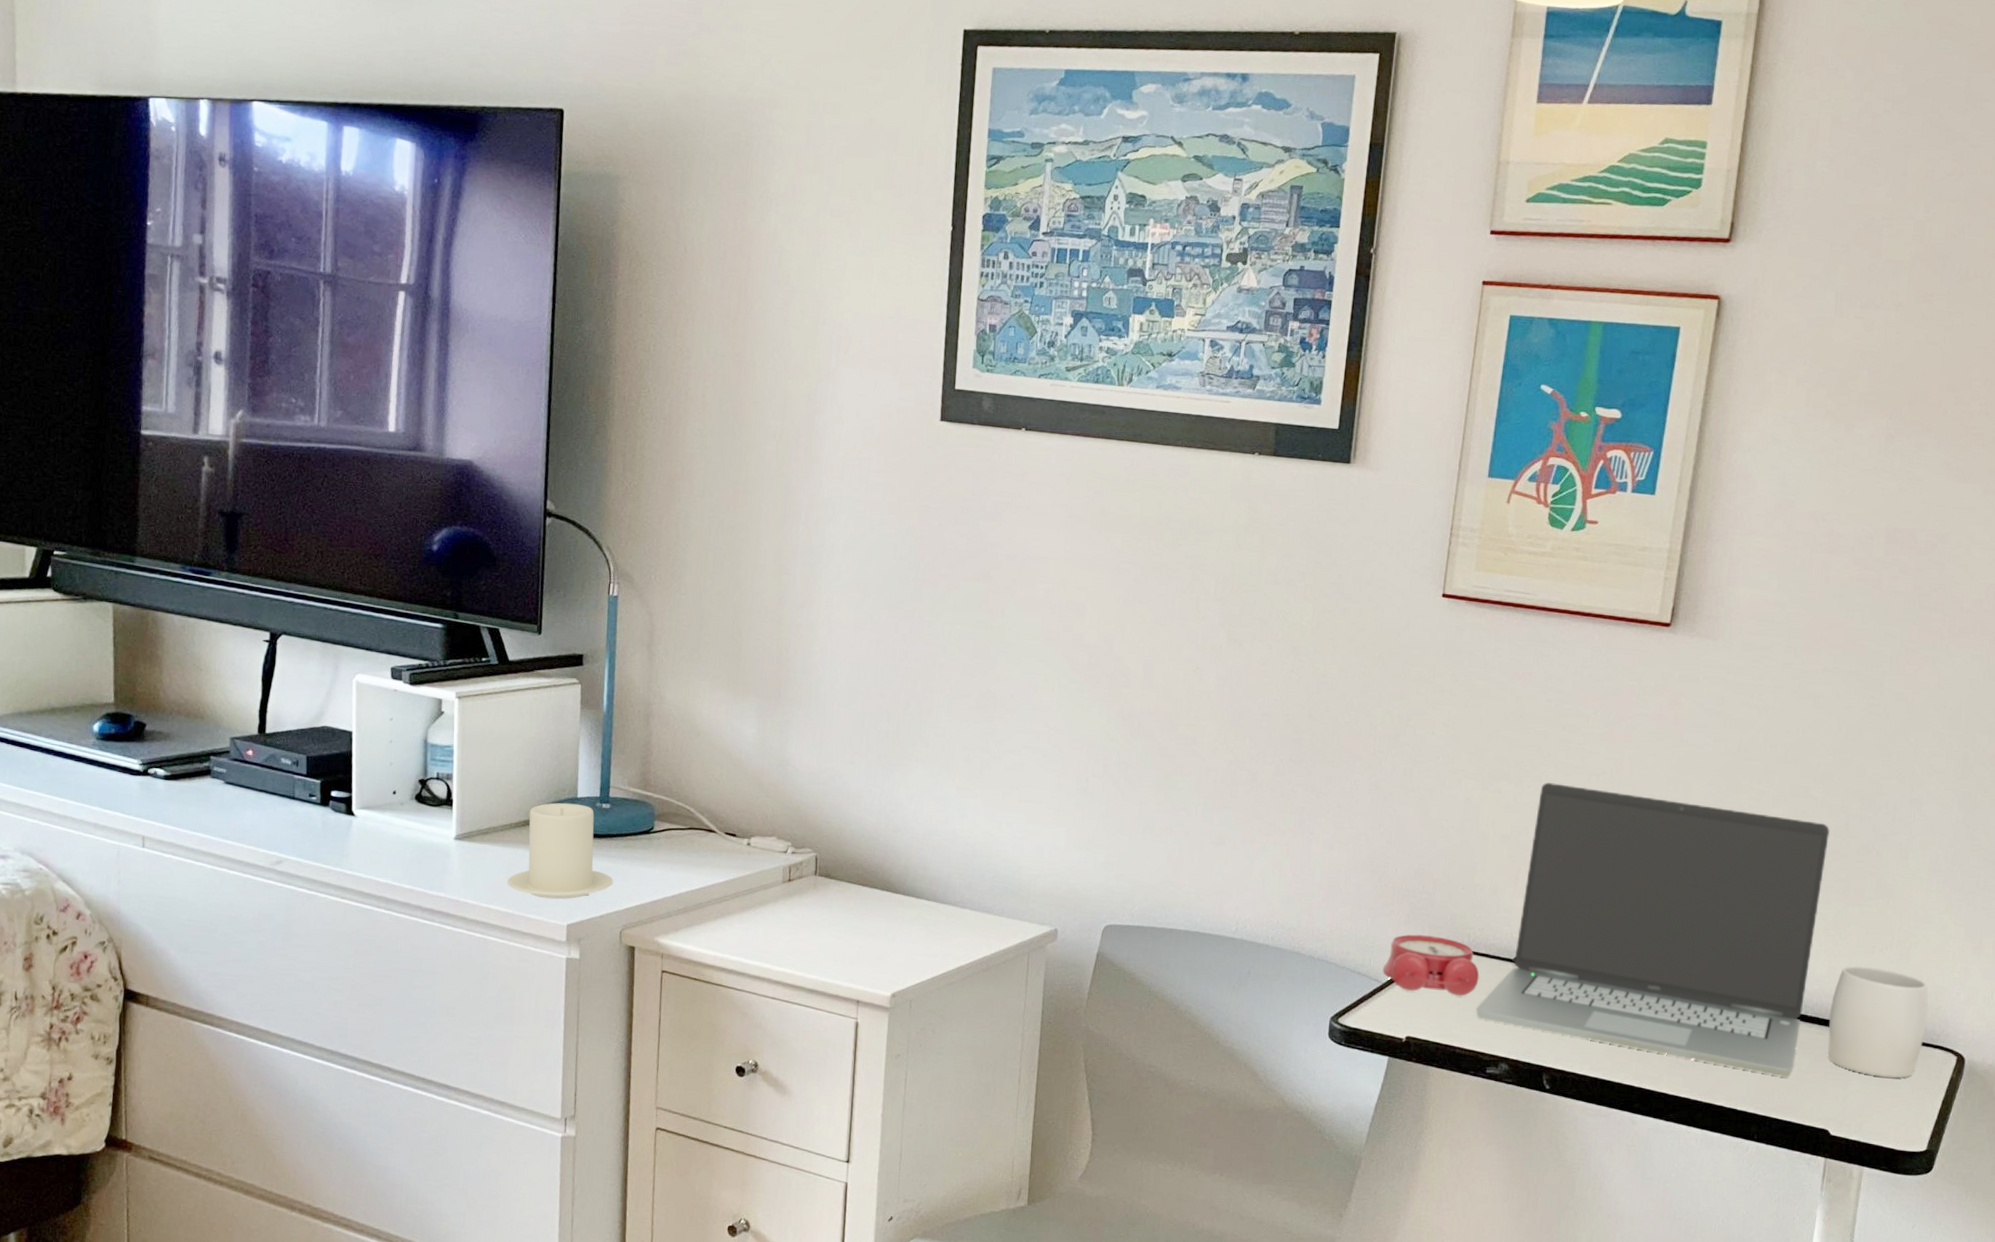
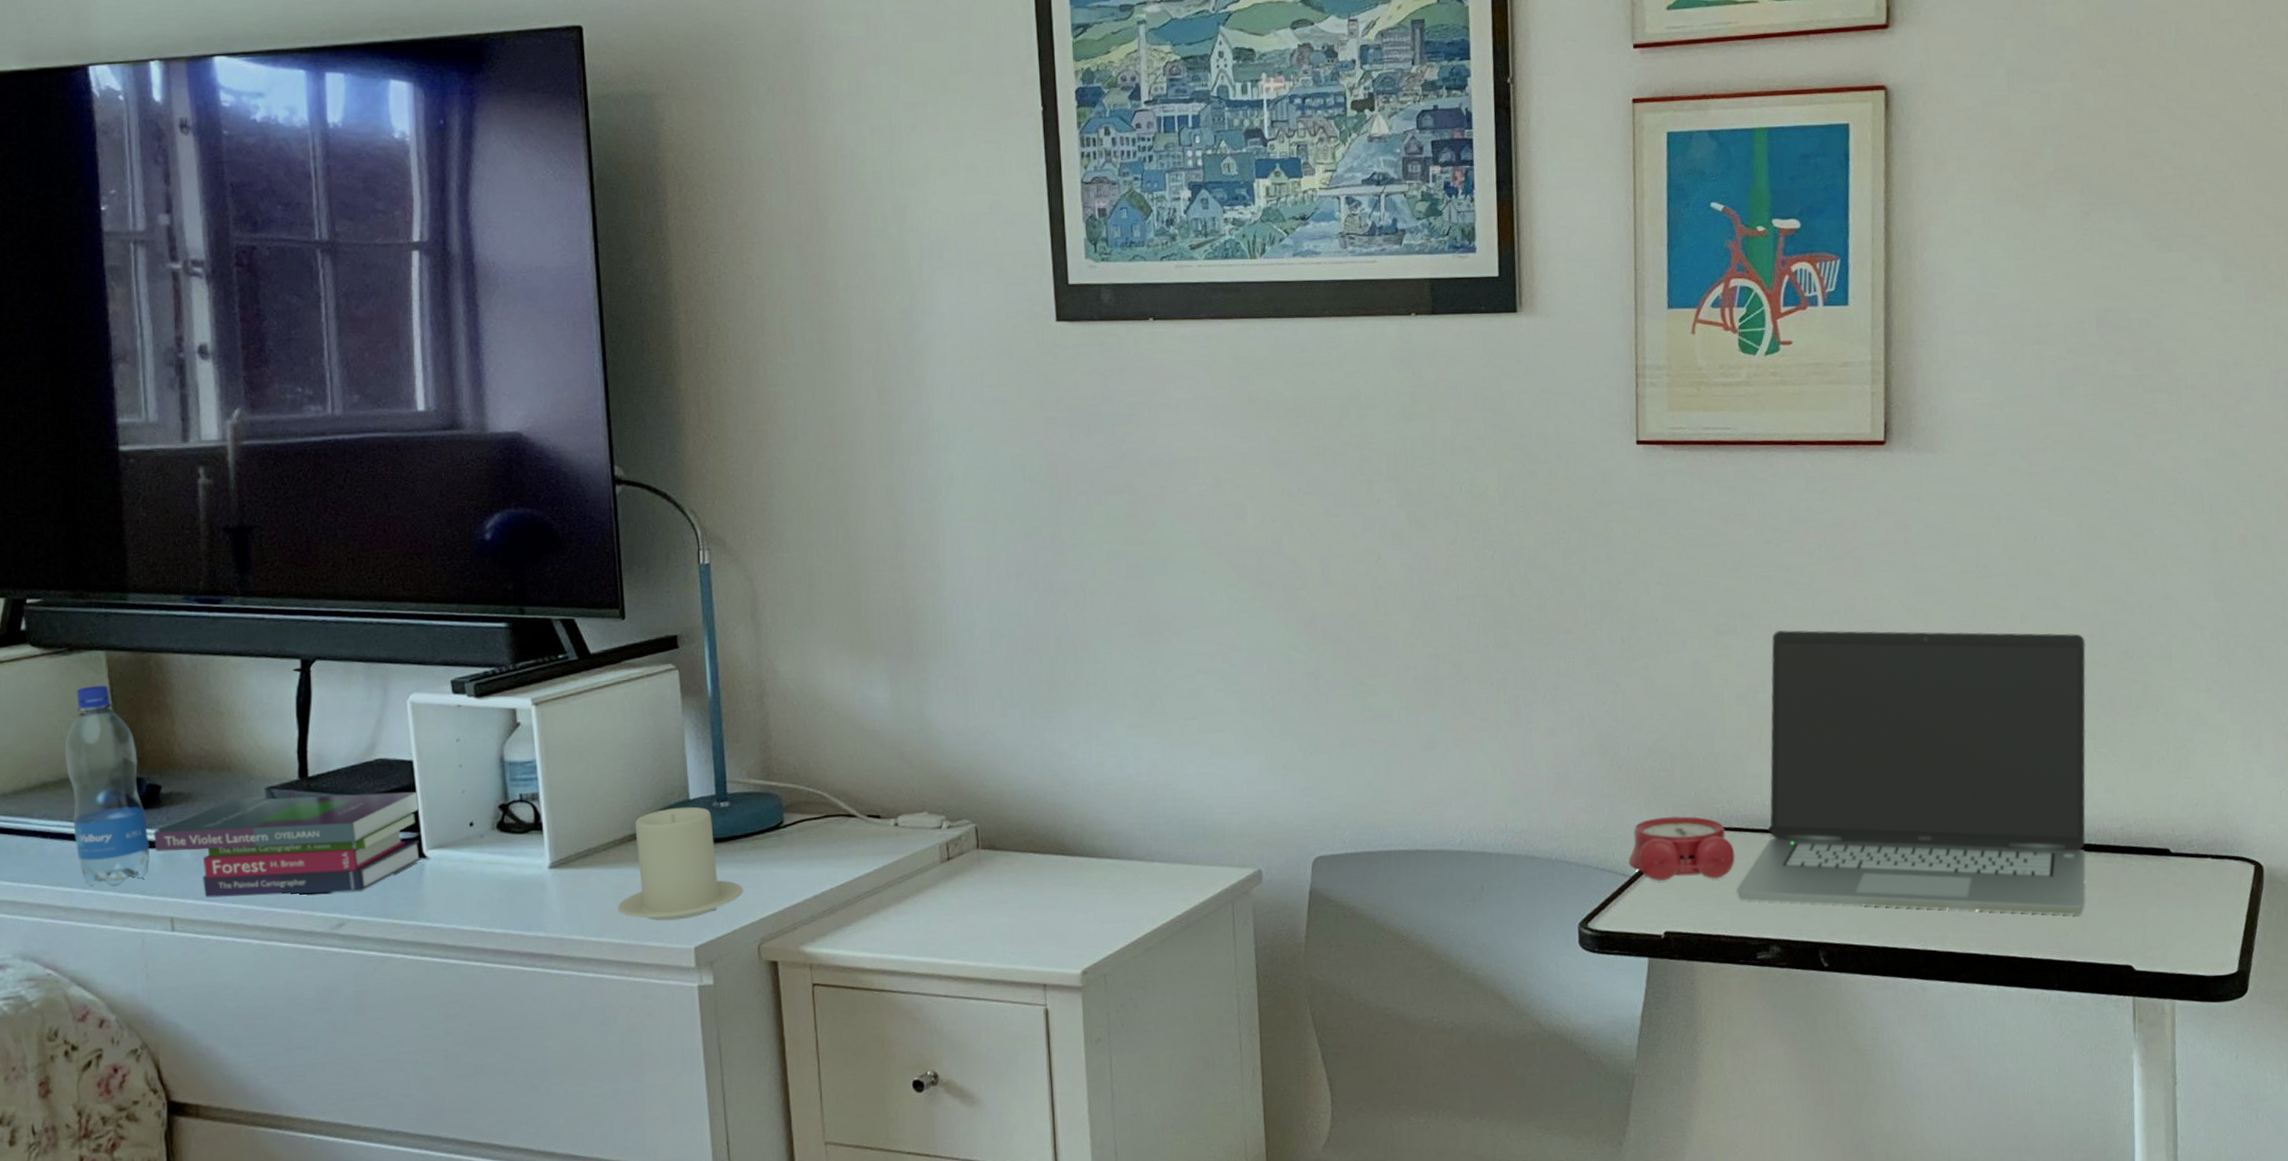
bottle: none [71,631,132,803] -> present [64,686,150,887]
books: none [135,744,353,836] -> present [153,791,421,898]
mug: present [1827,965,1929,1078] -> none [2114,781,2218,899]

